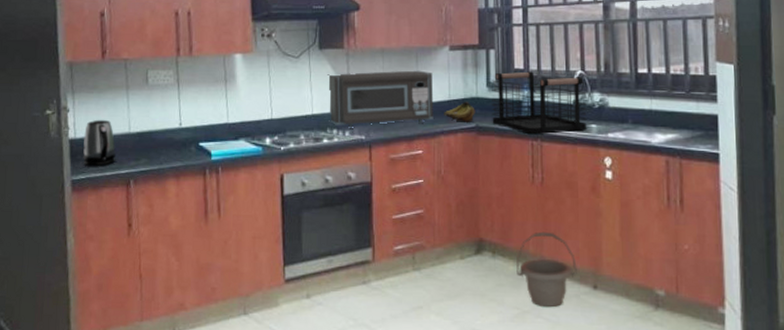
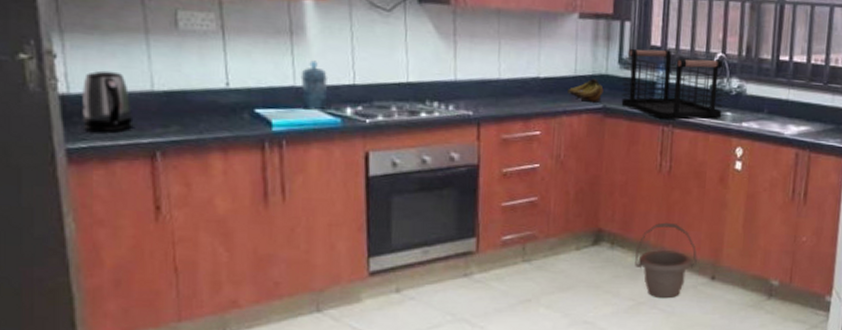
canister: none [232,101,253,141] -> present [300,60,329,110]
microwave: present [327,70,434,128] -> none [428,34,557,101]

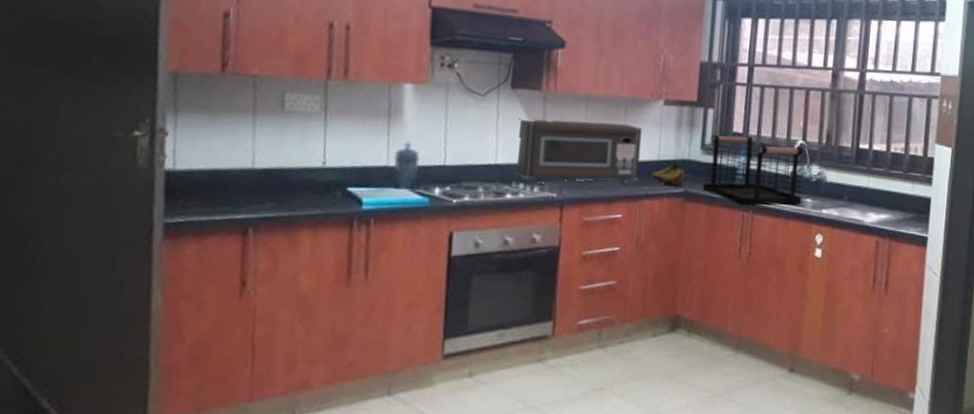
kettle: present [82,70,134,133] -> none [183,148,232,208]
microwave: none [428,34,557,101] -> present [515,118,642,185]
bucket: present [635,222,697,297] -> none [711,310,776,390]

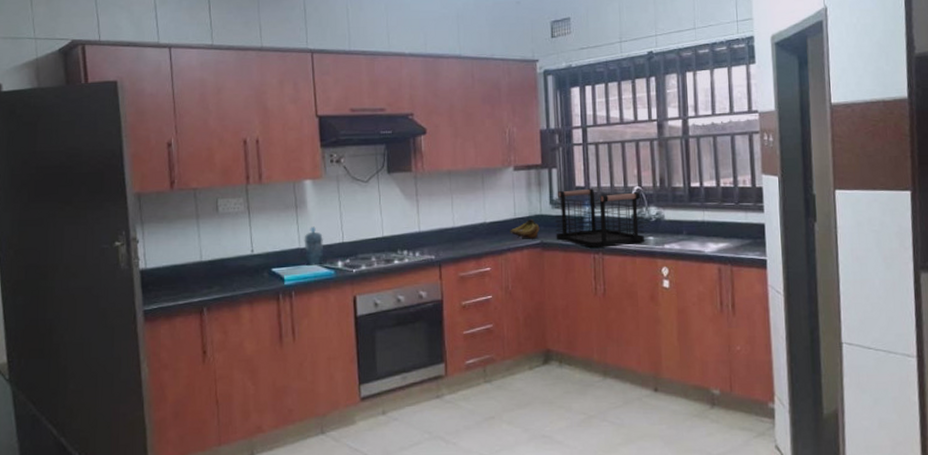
microwave: present [515,118,642,185] -> none [396,190,500,249]

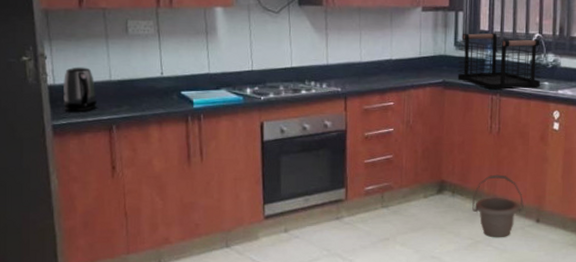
kettle: none [155,249,189,297] -> present [63,66,98,113]
canister: present [304,226,324,266] -> none [213,53,234,91]
fruit: present [510,218,540,239] -> none [414,58,443,78]
bucket: none [582,340,639,410] -> present [472,174,524,237]

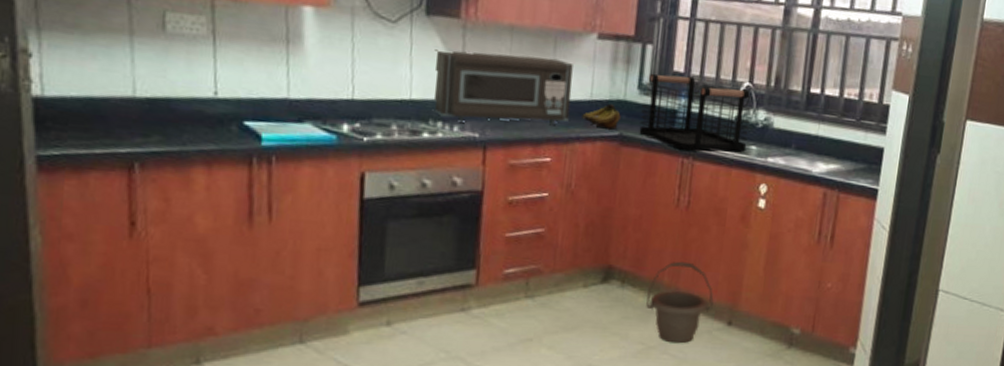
kettle: present [63,66,98,113] -> none [56,72,112,140]
microwave: none [306,28,406,81] -> present [432,49,573,126]
fruit: none [414,58,443,78] -> present [581,103,621,130]

